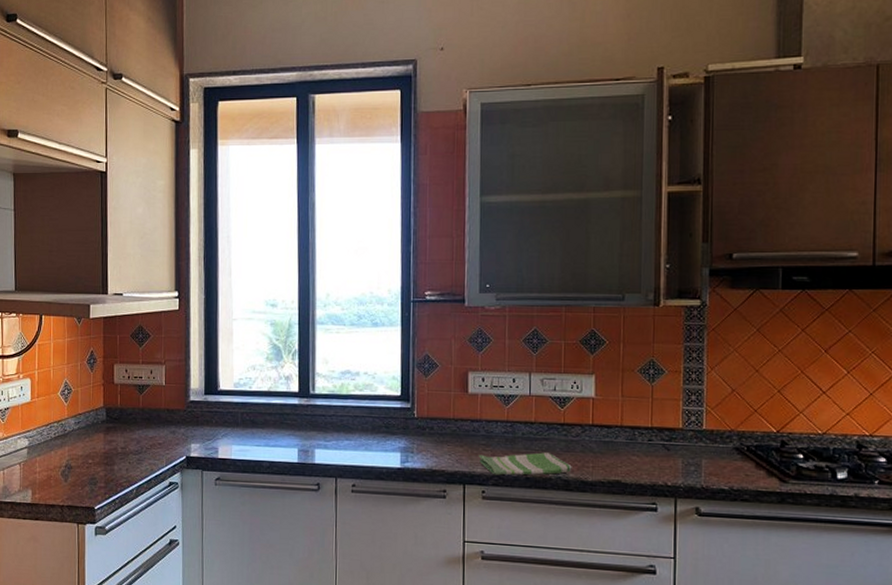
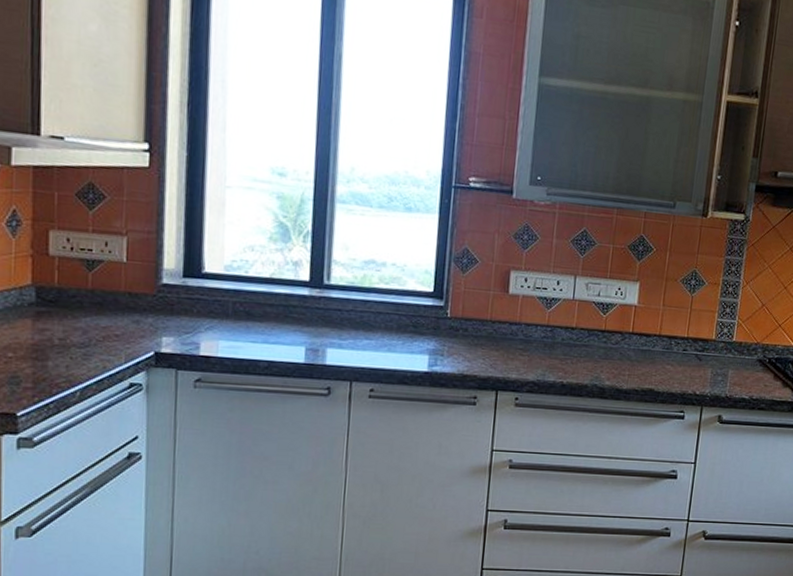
dish towel: present [478,452,572,476] -> none [514,359,609,382]

